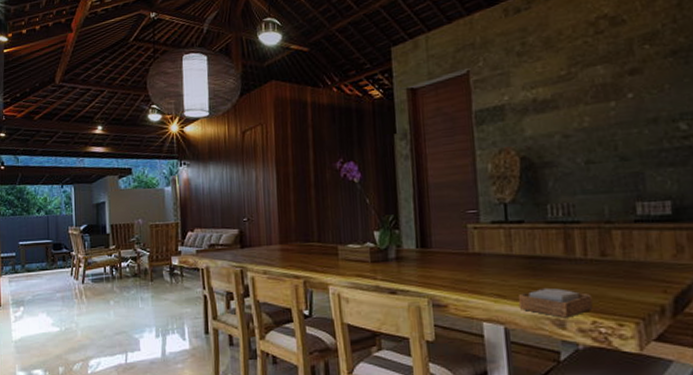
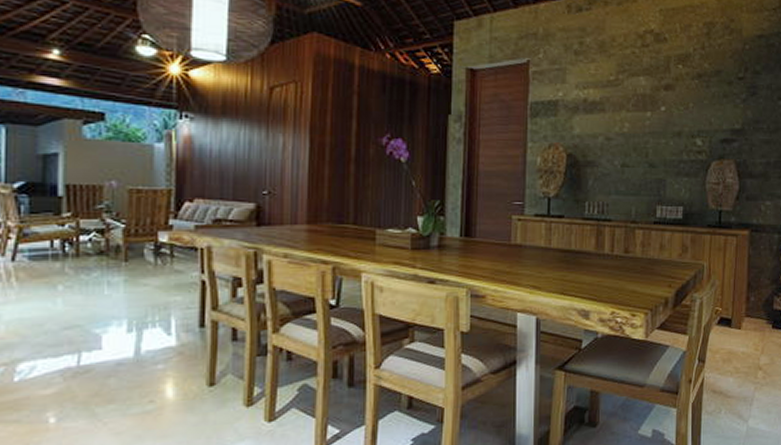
napkin holder: present [518,287,593,318] -> none [551,280,613,309]

